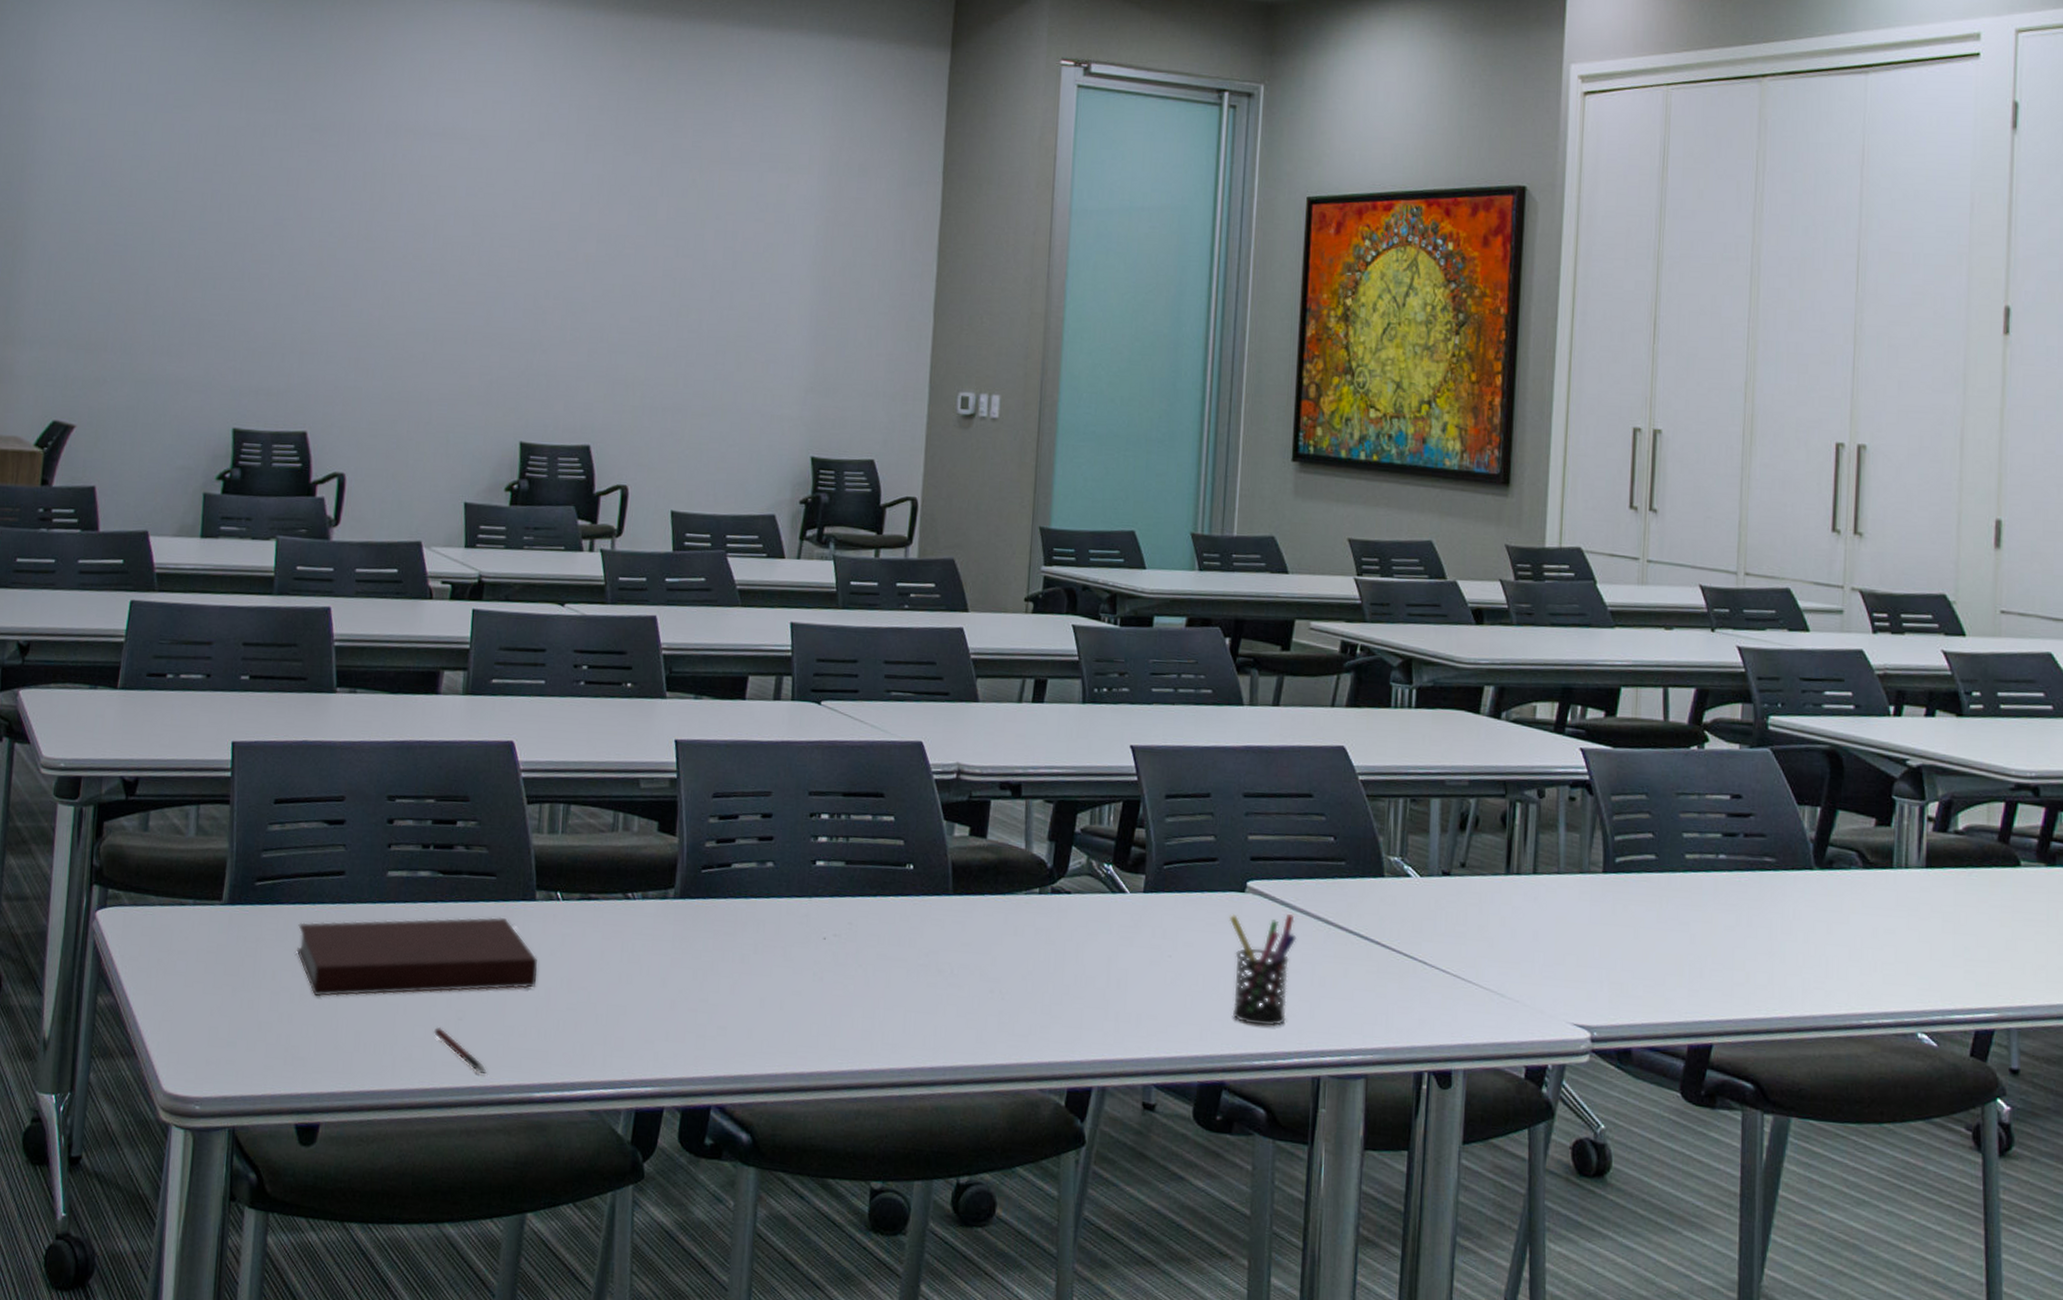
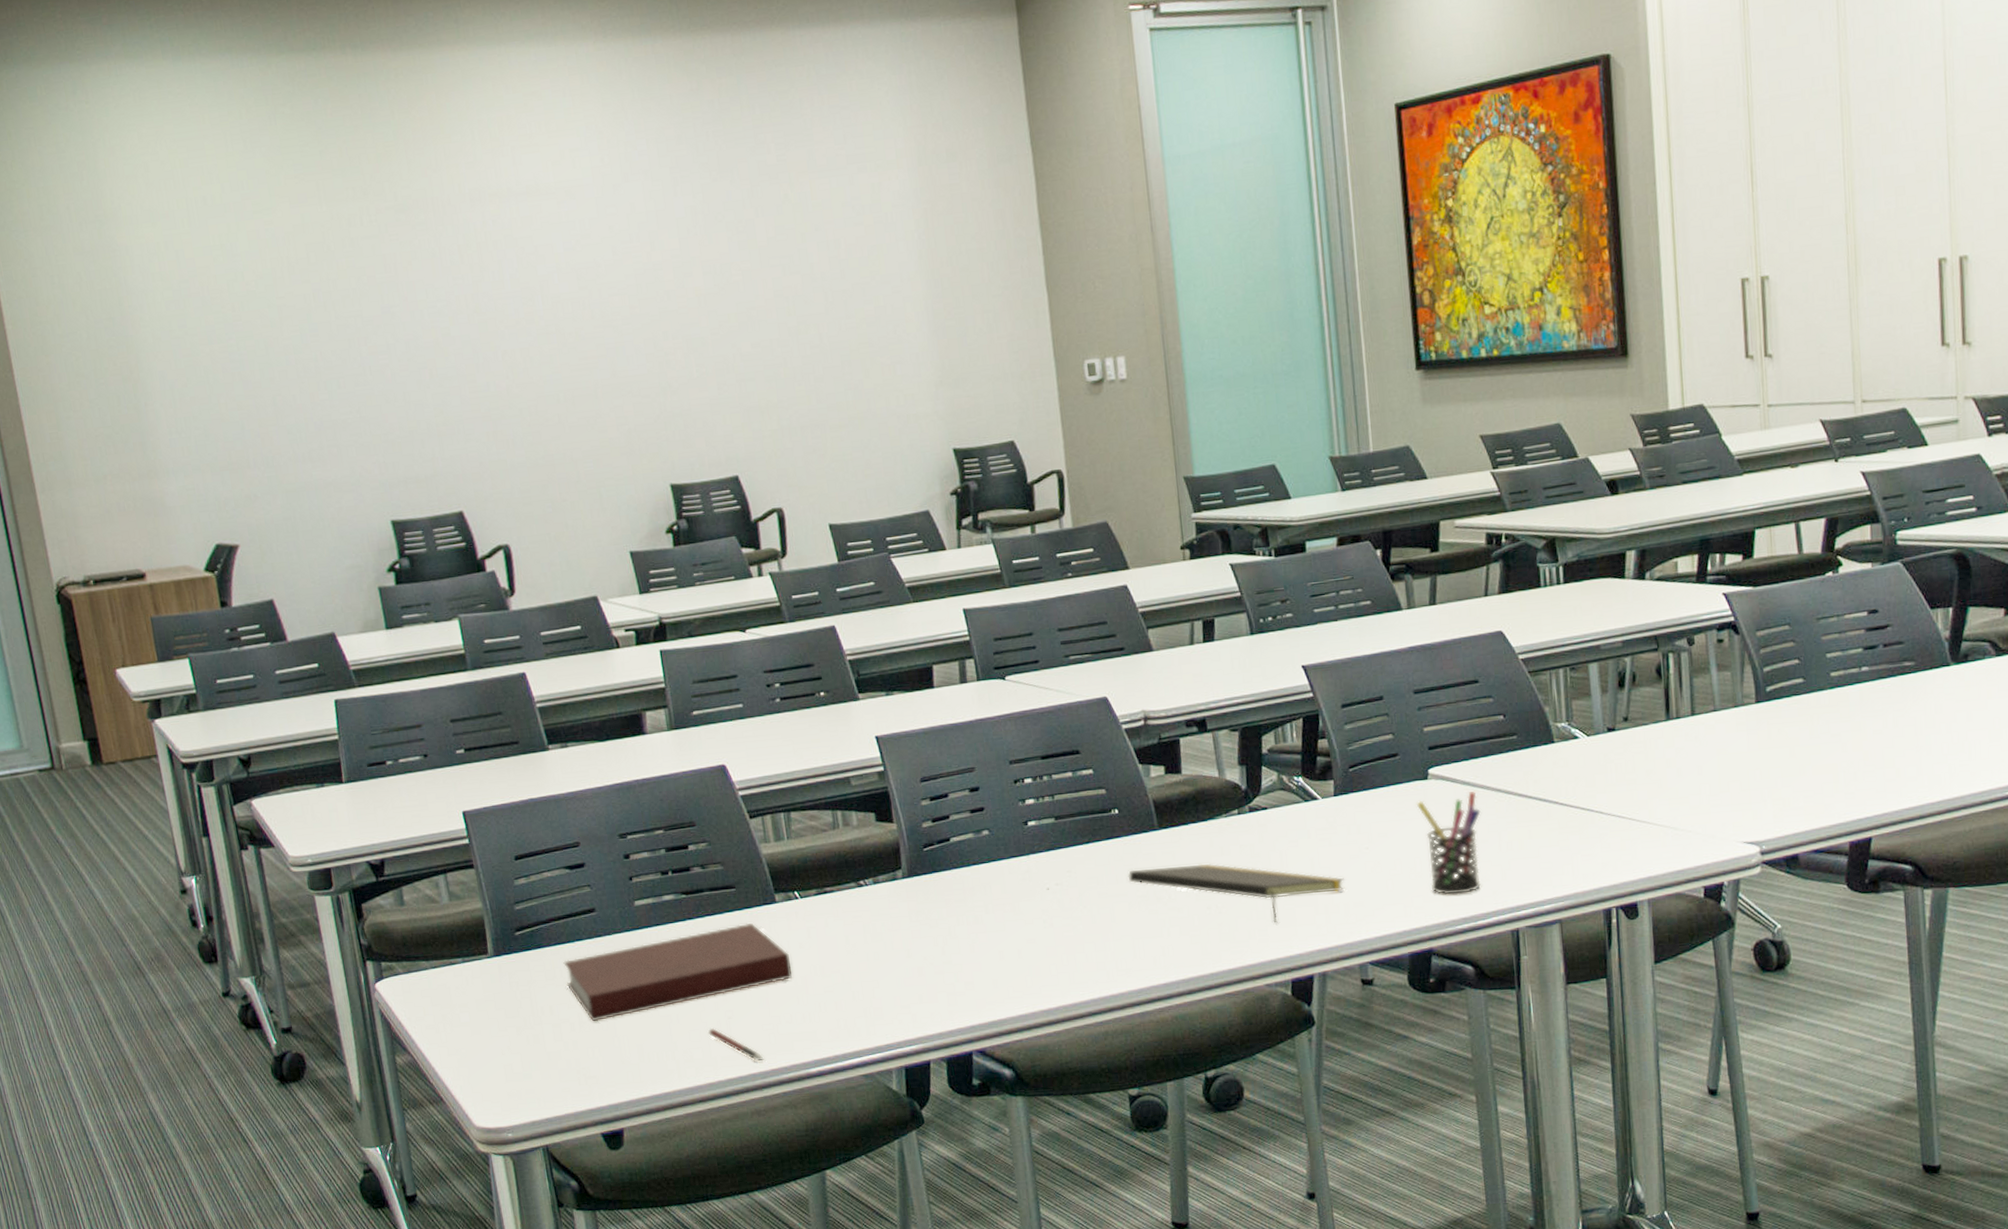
notepad: none [911,934,1142,1021] -> present [1127,863,1345,922]

